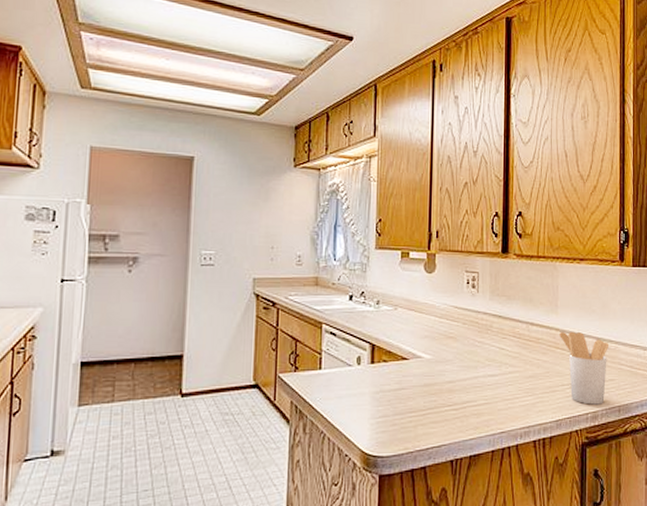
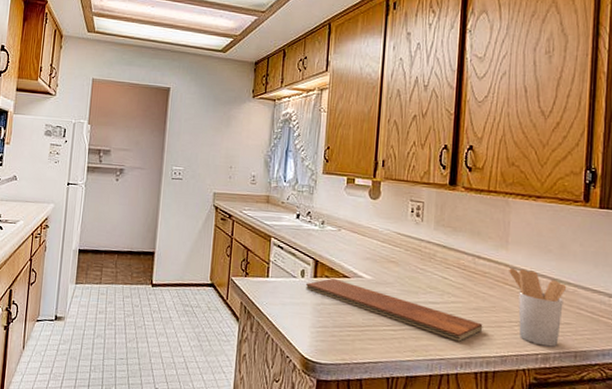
chopping board: none [363,361,539,412] -> present [306,278,483,342]

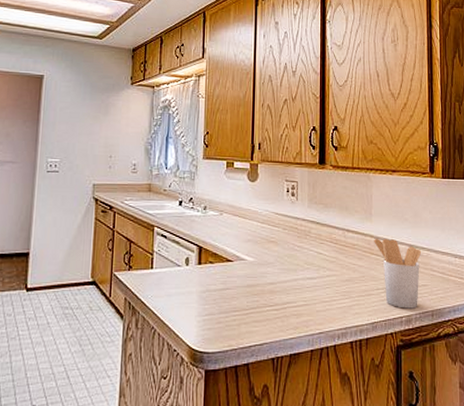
chopping board: present [306,278,483,342] -> none [191,263,355,313]

